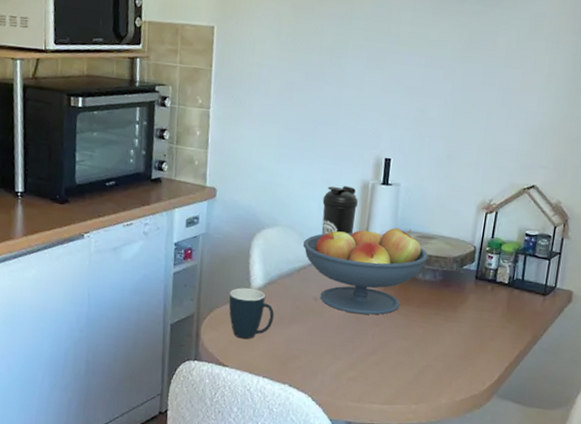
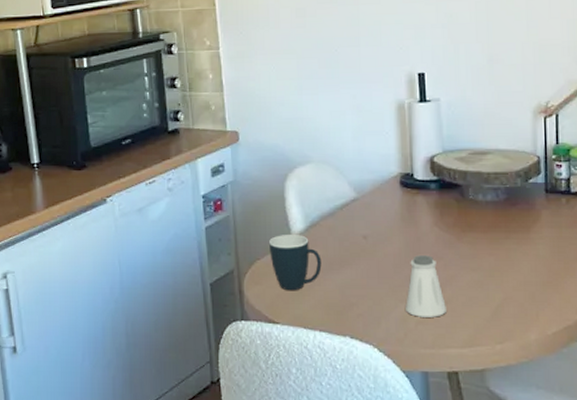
fruit bowl: present [303,226,429,315] -> none [342,147,486,249]
water bottle: present [321,186,358,235] -> none [356,109,396,166]
saltshaker: none [341,320,376,376] -> present [406,255,446,317]

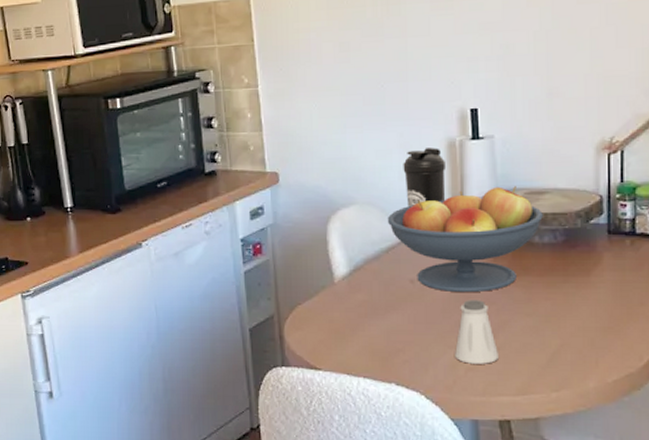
mug: present [269,235,322,291] -> none [311,279,366,337]
fruit bowl: none [342,147,486,249] -> present [388,186,543,293]
water bottle: none [356,109,396,166] -> present [403,148,446,208]

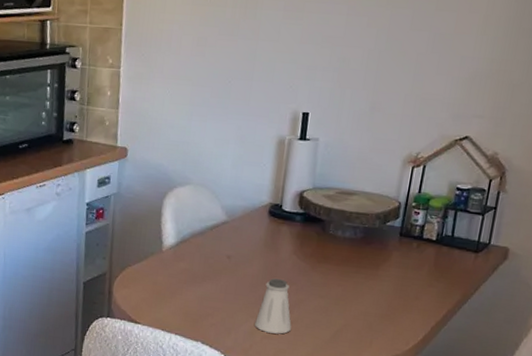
fruit bowl: present [388,186,543,293] -> none [216,183,349,273]
water bottle: present [403,148,446,208] -> none [235,142,274,193]

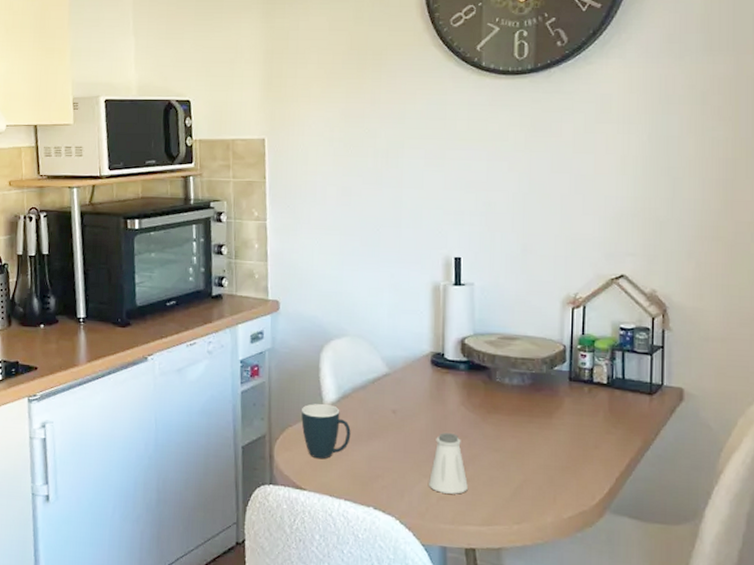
mug: none [140,246,187,297] -> present [301,404,351,459]

